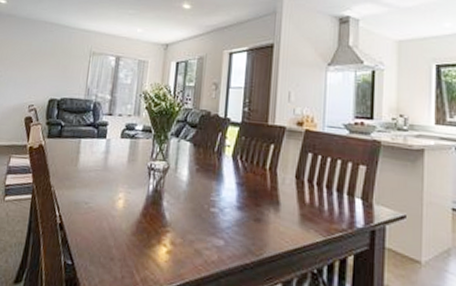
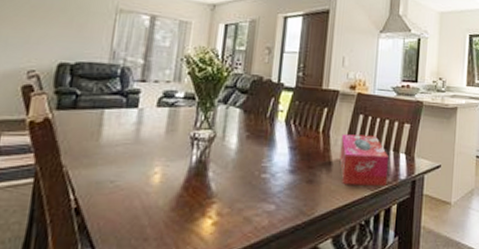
tissue box: none [288,173,342,233] -> present [339,134,388,186]

